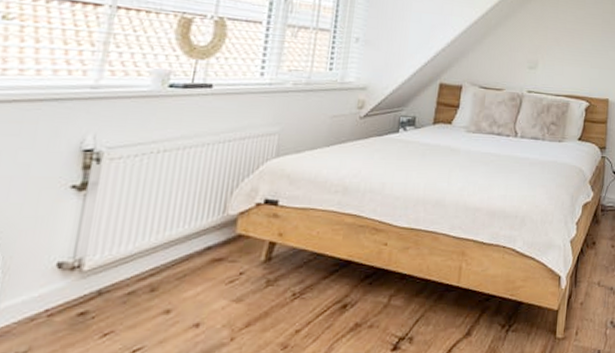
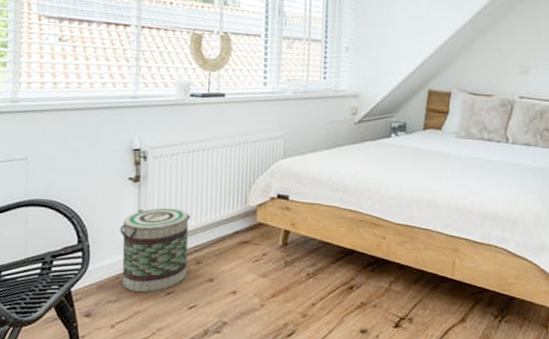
basket: none [39,222,150,337] -> present [120,208,190,293]

